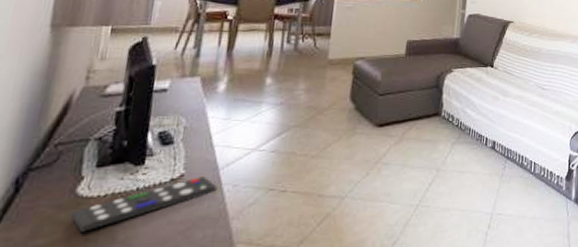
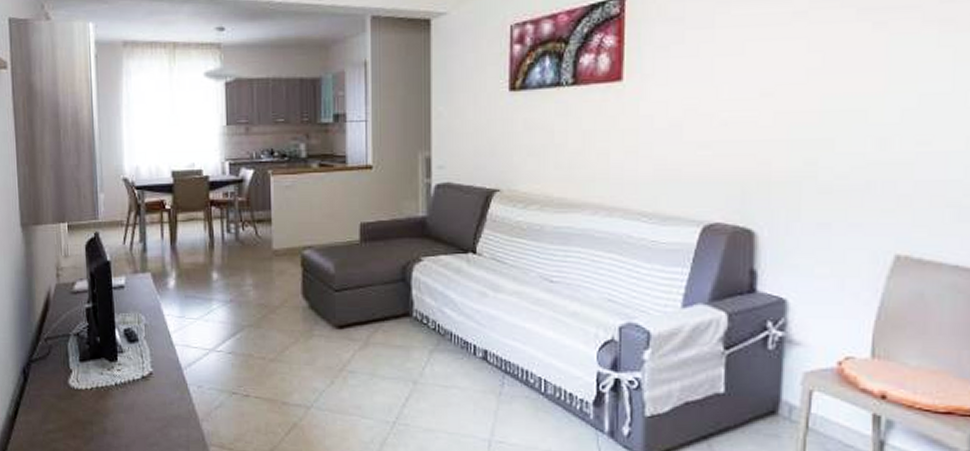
remote control: present [71,177,217,232] -> none [69,375,184,421]

